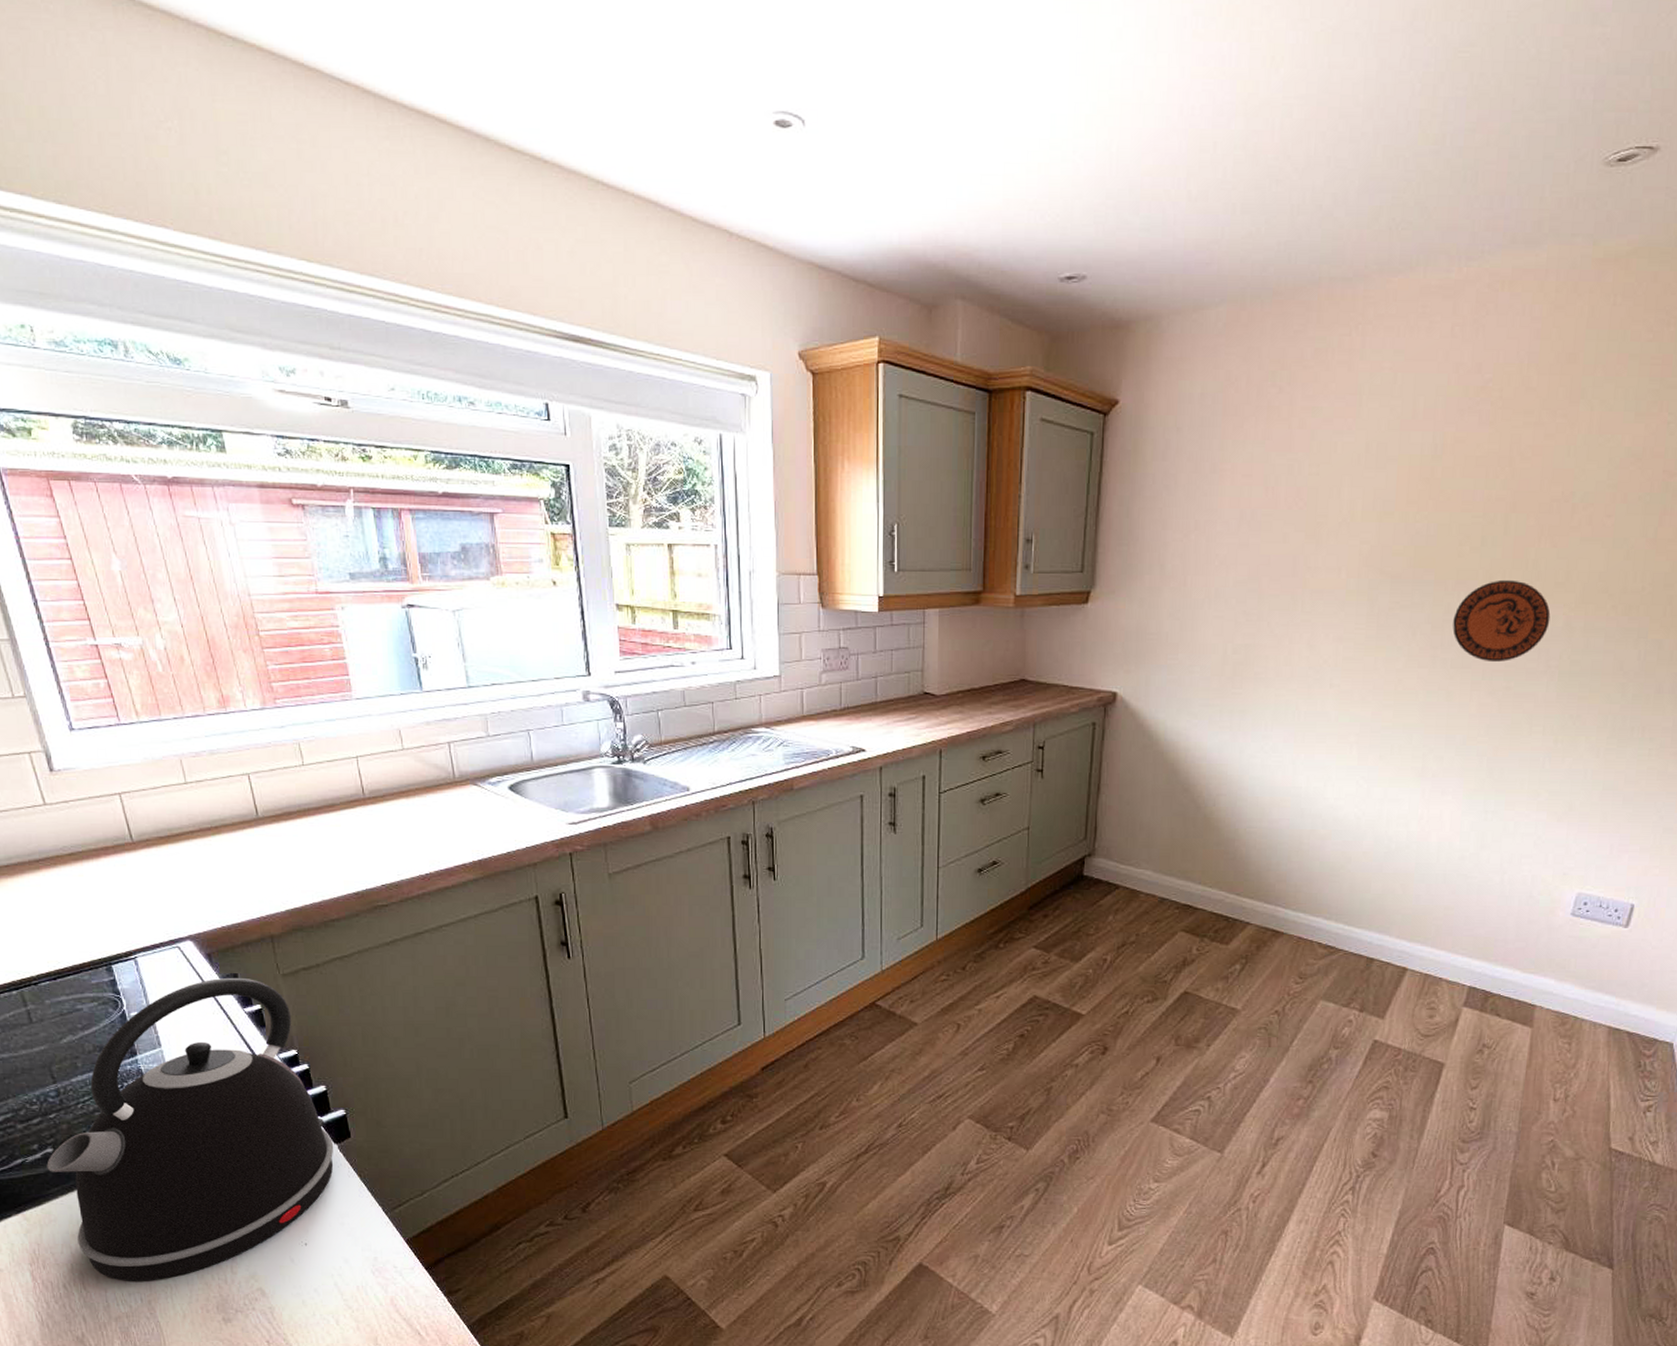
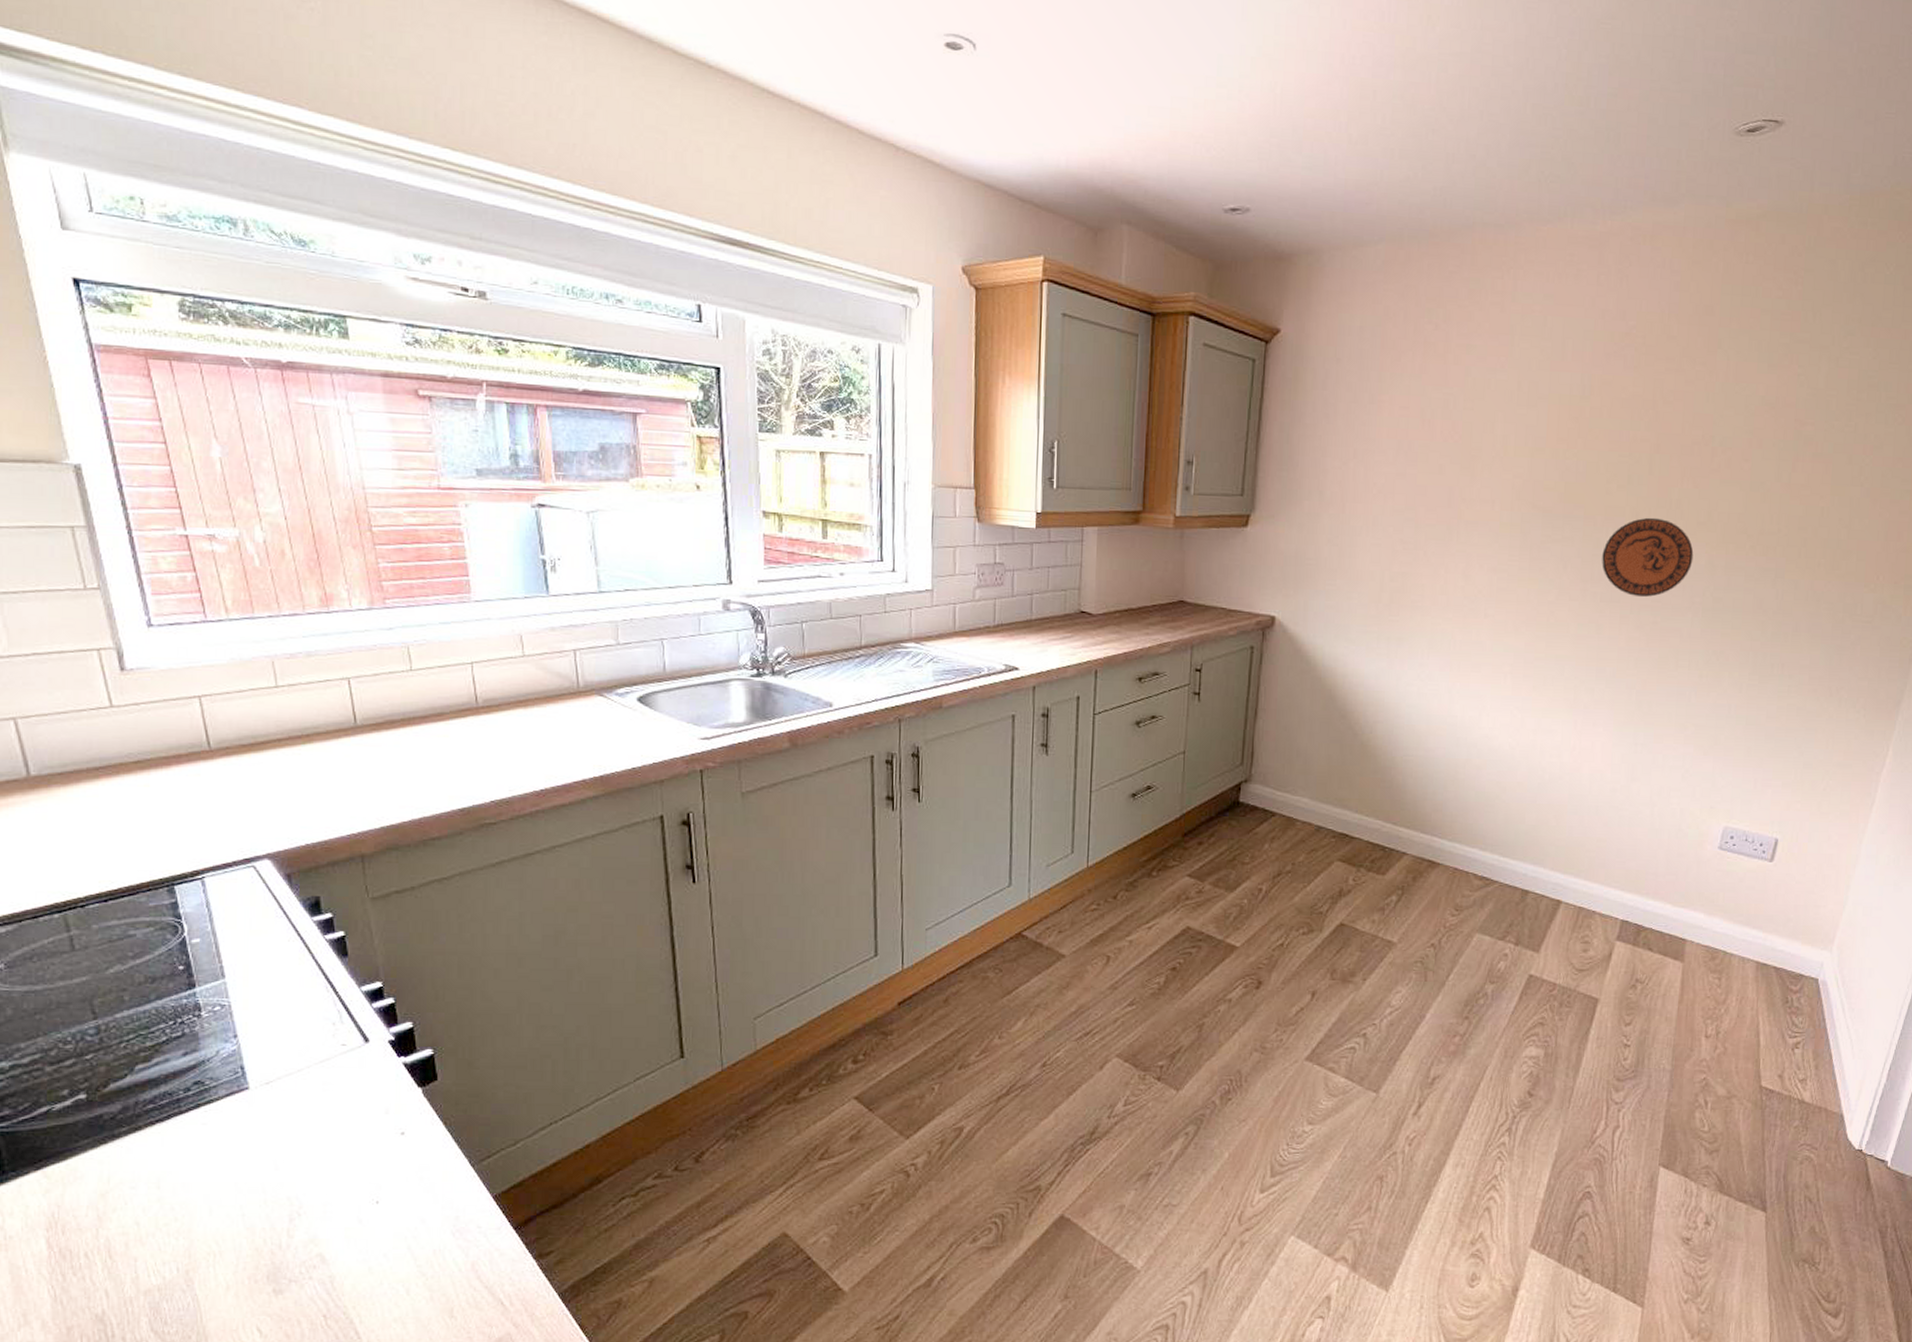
kettle: present [46,977,334,1281] -> none [77,900,418,1248]

